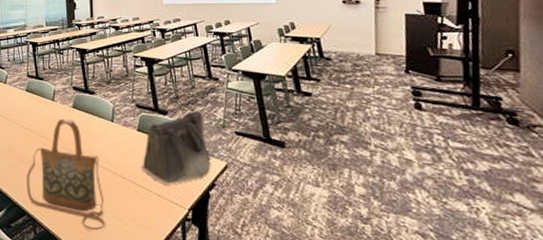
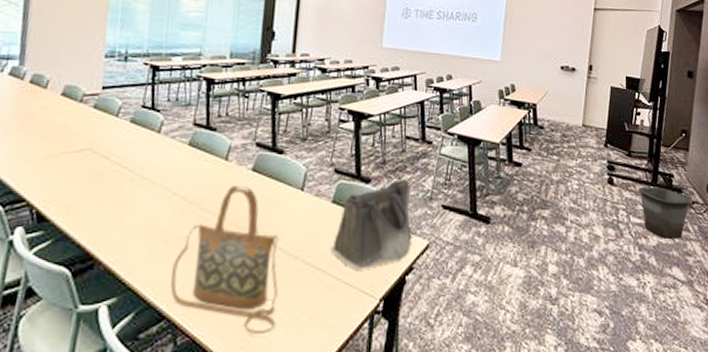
waste bin: none [455,110,534,164] -> present [638,186,693,239]

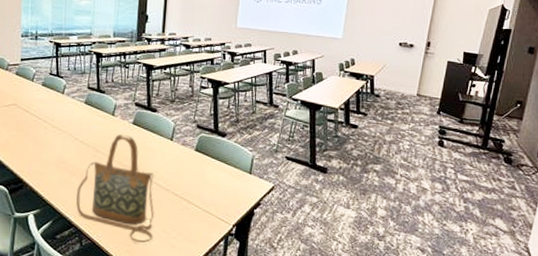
saddlebag: present [330,179,412,270] -> none [194,135,260,203]
waste bin: present [638,186,693,239] -> none [468,149,522,196]

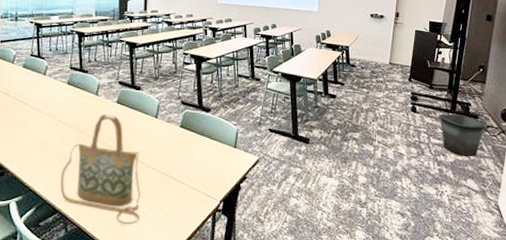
waste bin: none [468,149,522,196] -> present [439,113,488,157]

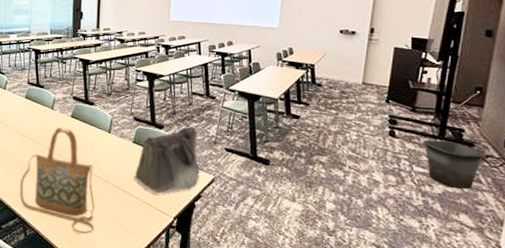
saddlebag: none [180,109,245,179] -> present [133,127,199,195]

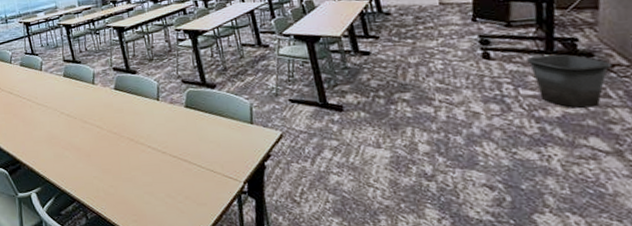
handbag: present [20,128,95,235] -> none [72,102,158,212]
saddlebag: present [133,127,199,195] -> none [191,81,265,160]

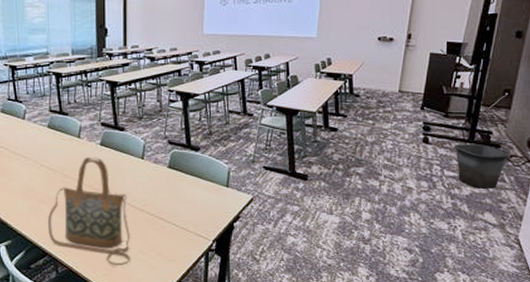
handbag: none [72,102,158,212] -> present [48,157,130,267]

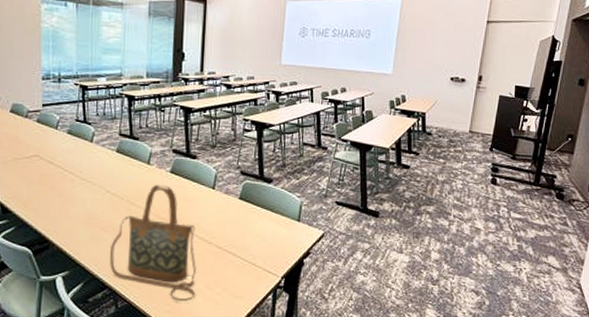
waste bin: present [454,143,511,189] -> none [520,186,574,232]

